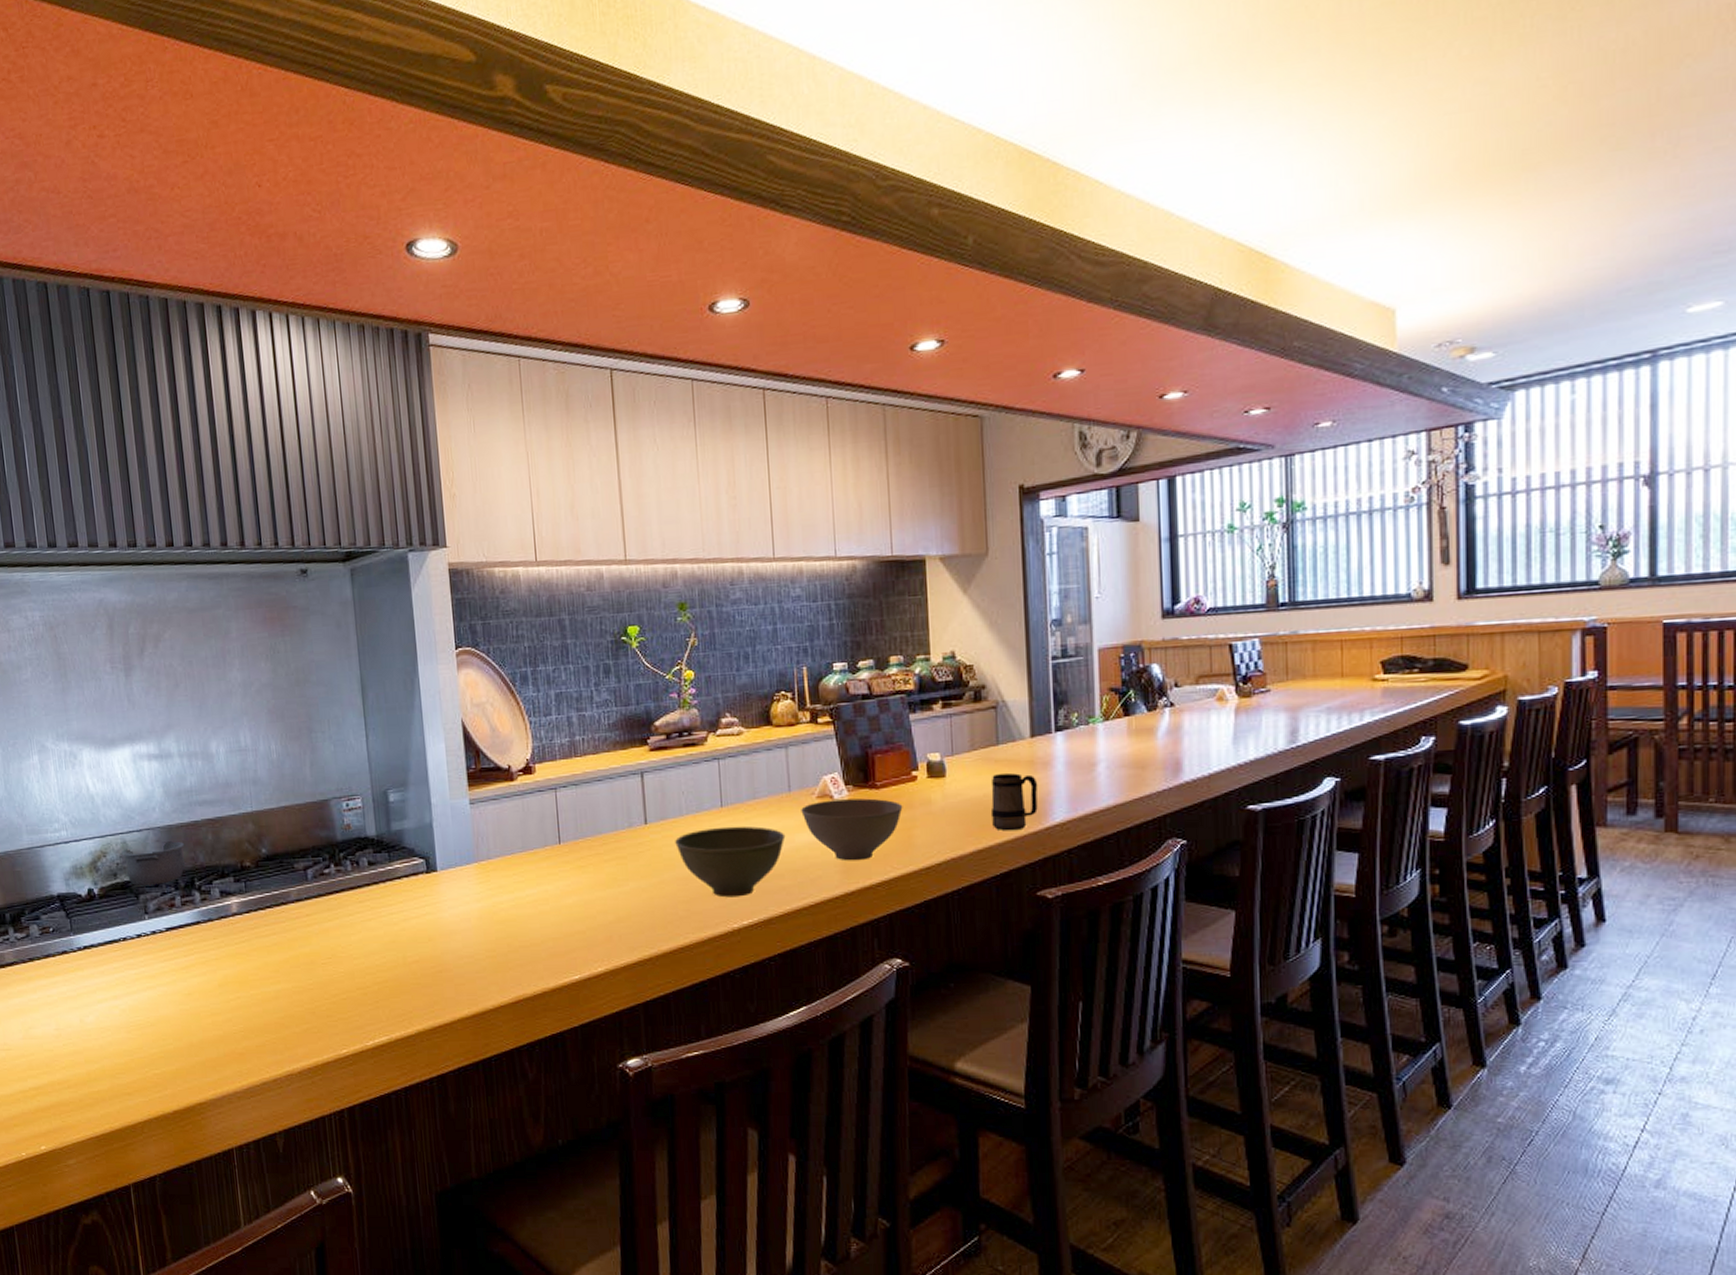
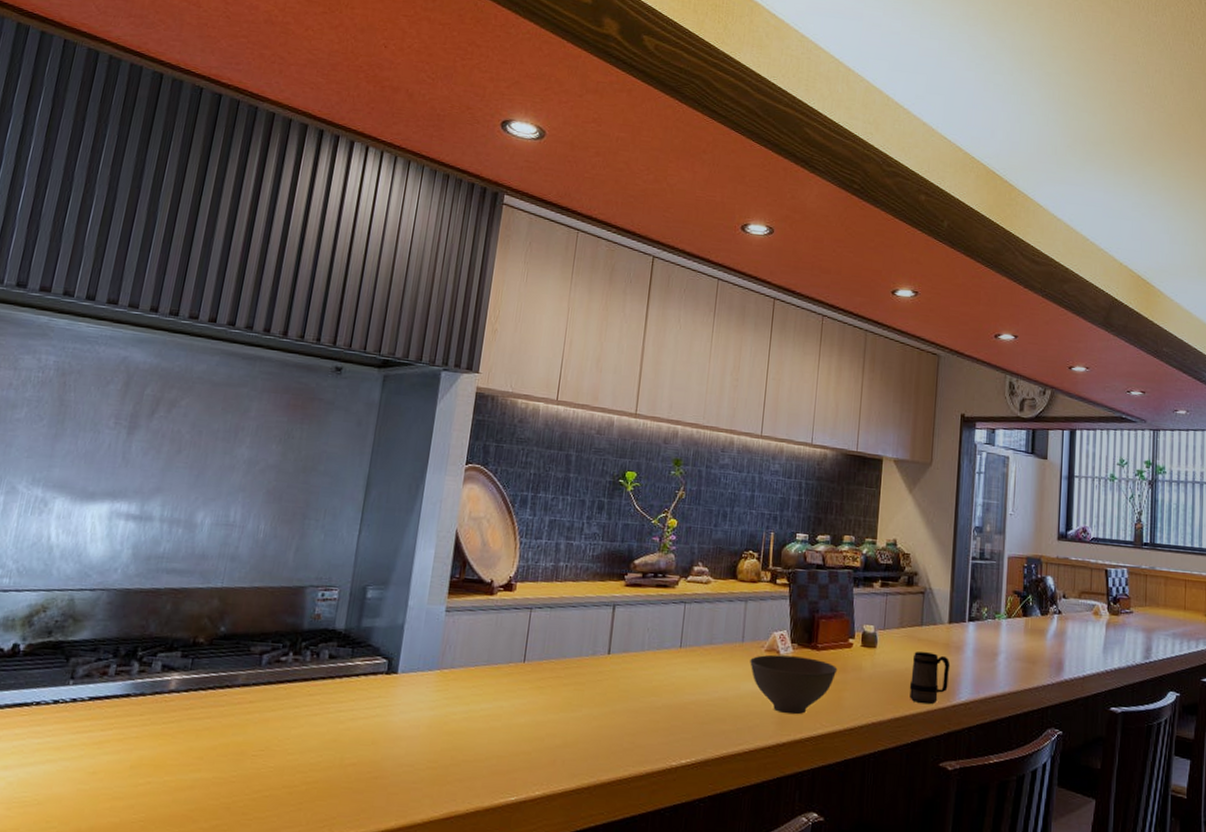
cooking pot: present [121,841,185,887] -> none [63,605,139,650]
bowl: present [675,826,786,898] -> none [632,666,733,736]

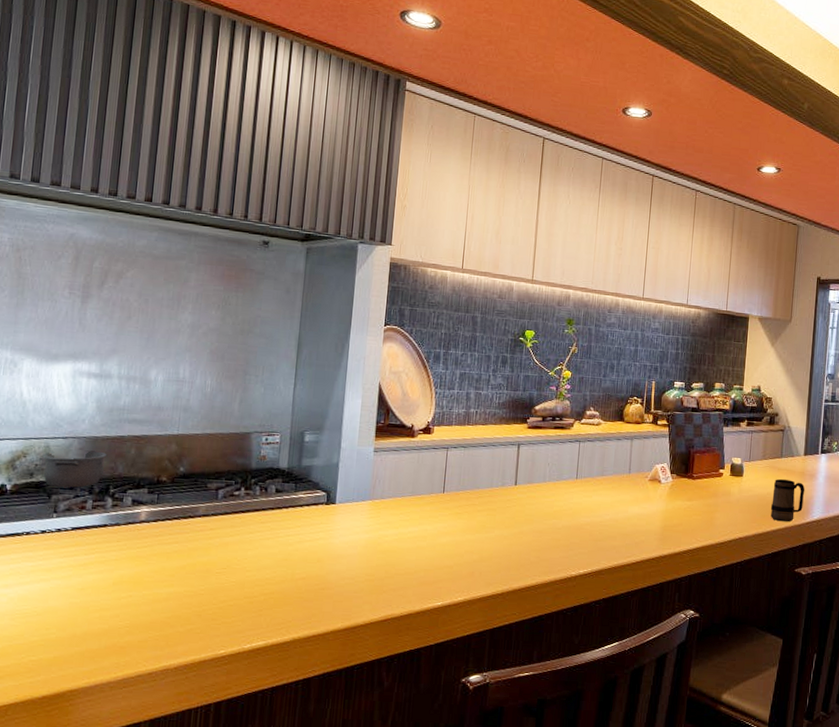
cooking pot: none [63,605,139,650] -> present [42,450,108,488]
bowl: present [750,654,838,715] -> none [636,483,710,532]

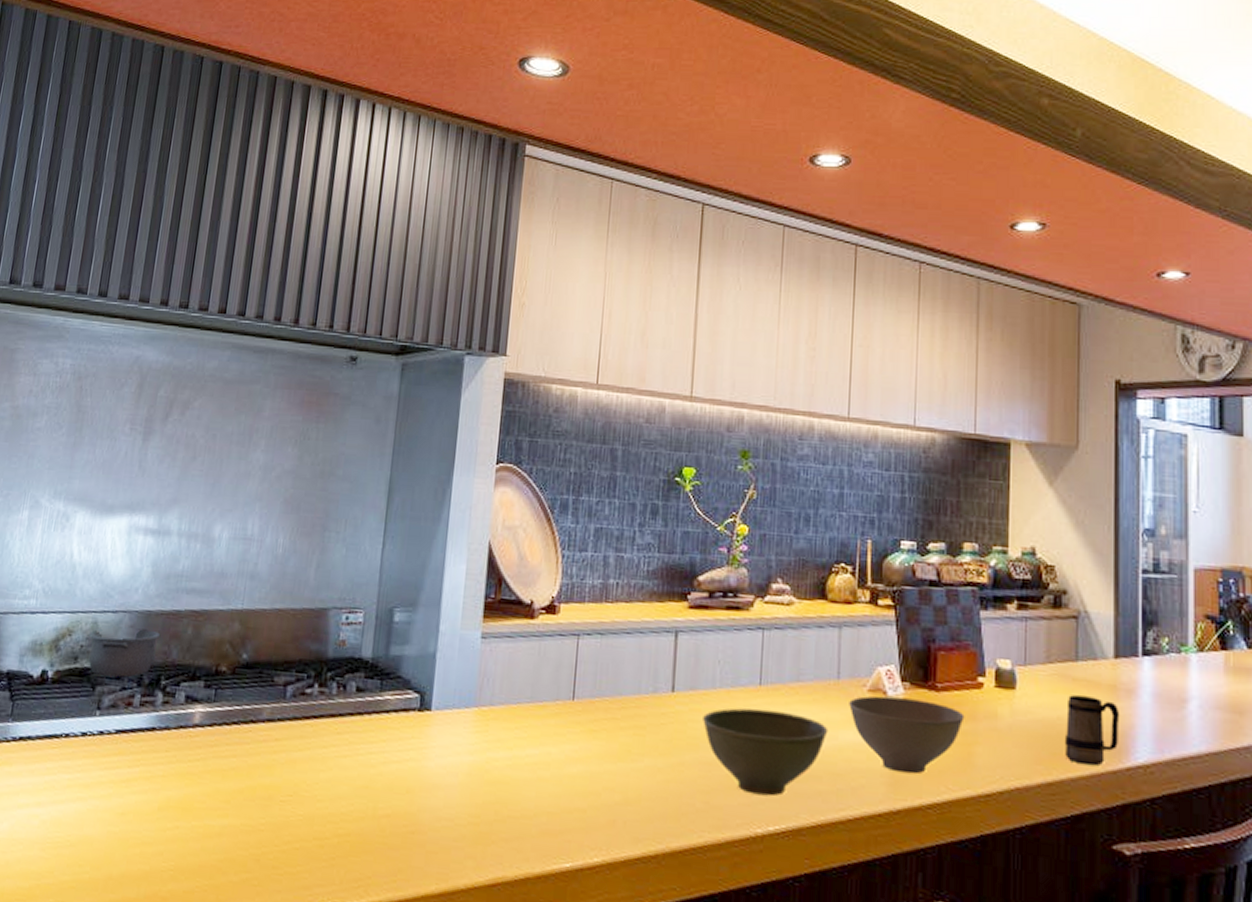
bowl: none [536,494,622,551] -> present [703,708,829,797]
bowl: none [636,483,710,532] -> present [849,695,965,775]

